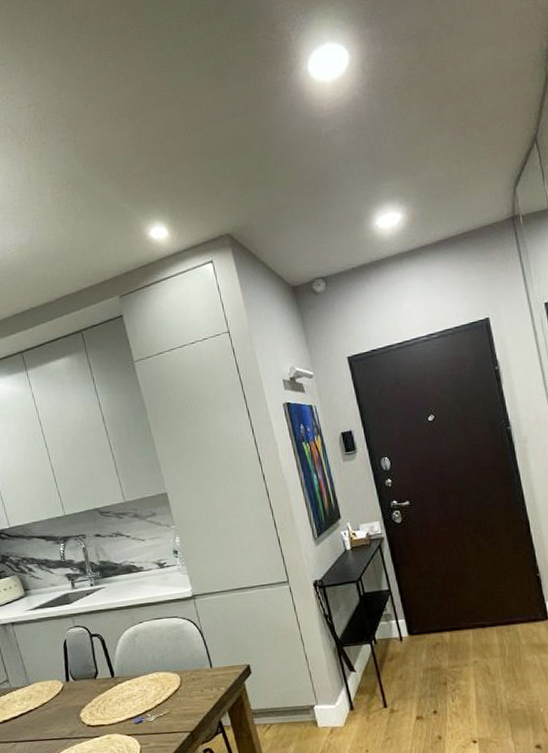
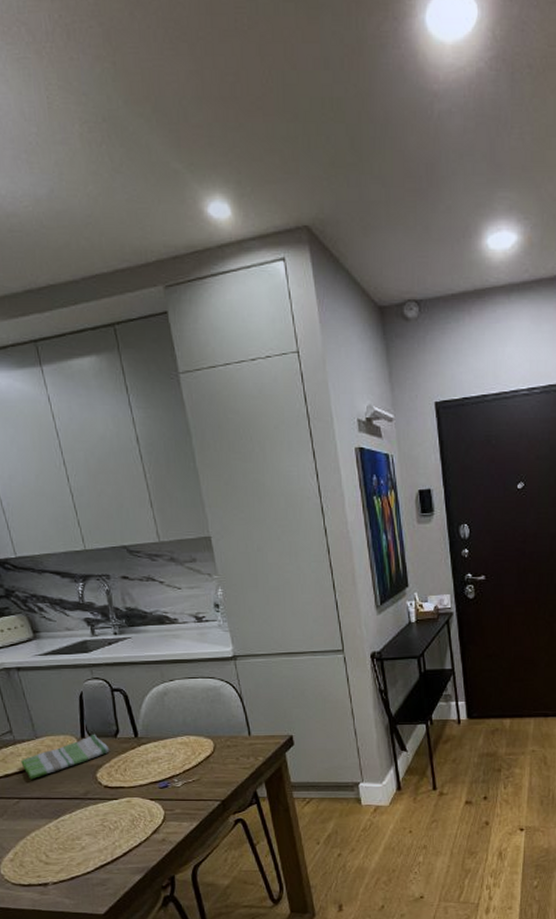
dish towel: none [16,677,91,724] -> present [21,734,110,780]

